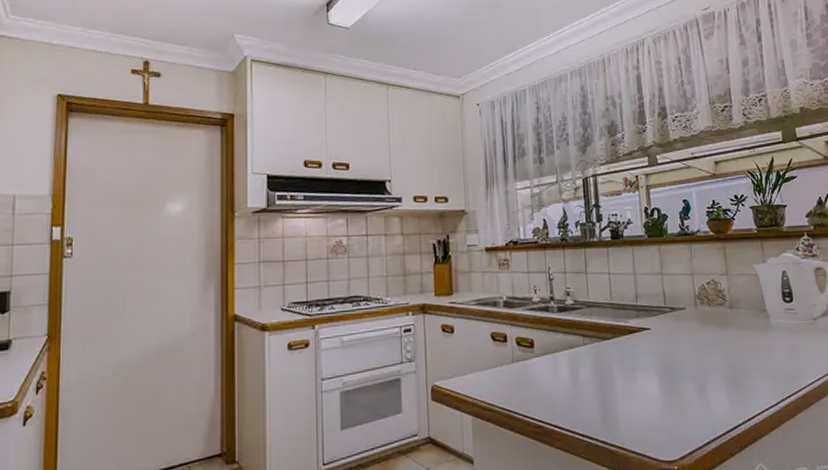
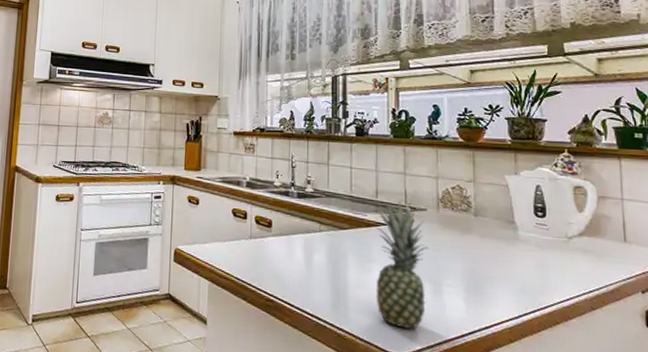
fruit: none [634,301,693,434] -> present [374,200,429,330]

